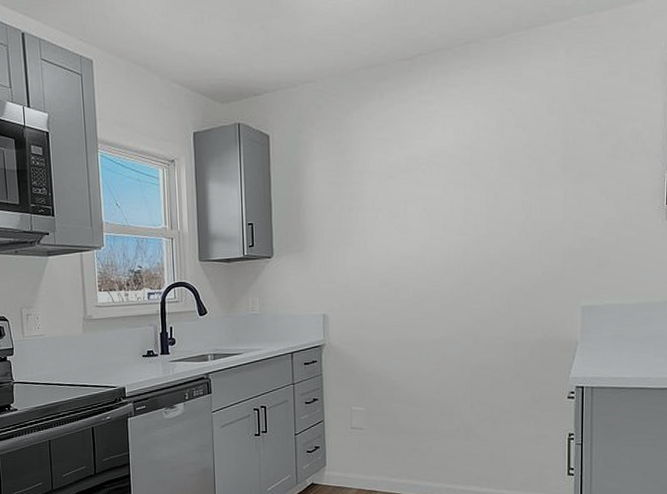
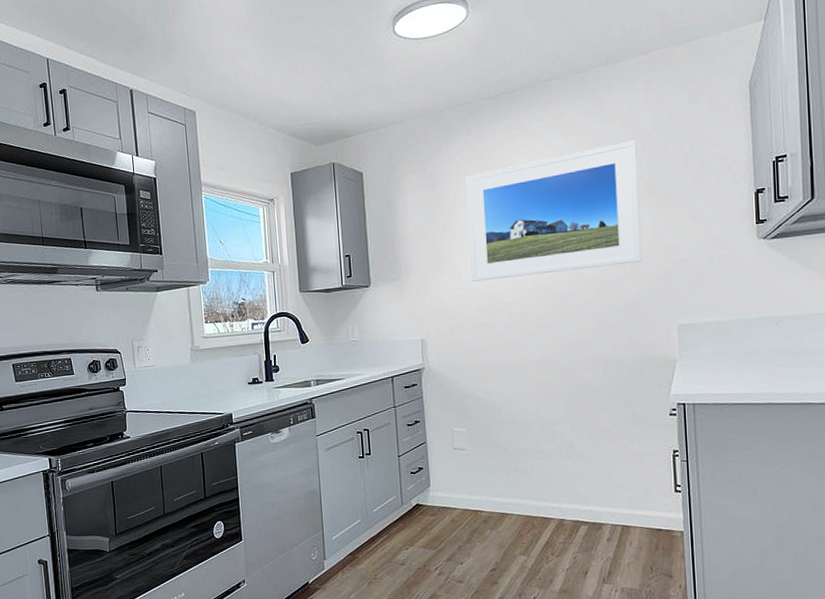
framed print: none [376,111,553,256] -> present [465,140,643,282]

